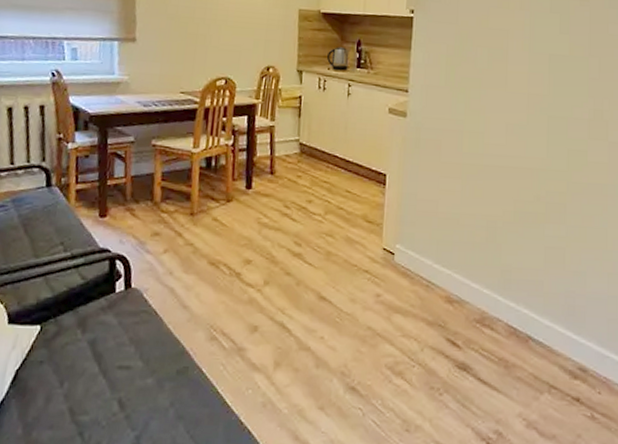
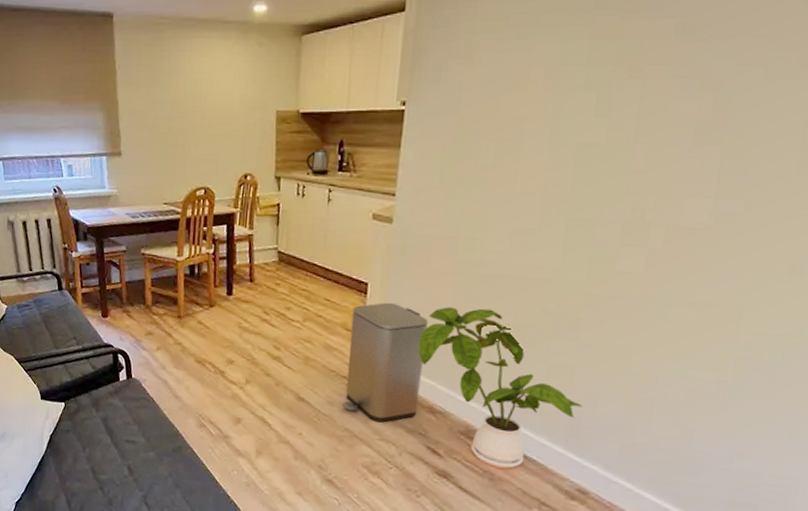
pedal bin: none [364,192,442,317] -> present [342,302,429,423]
house plant: none [434,196,576,354] -> present [418,307,583,469]

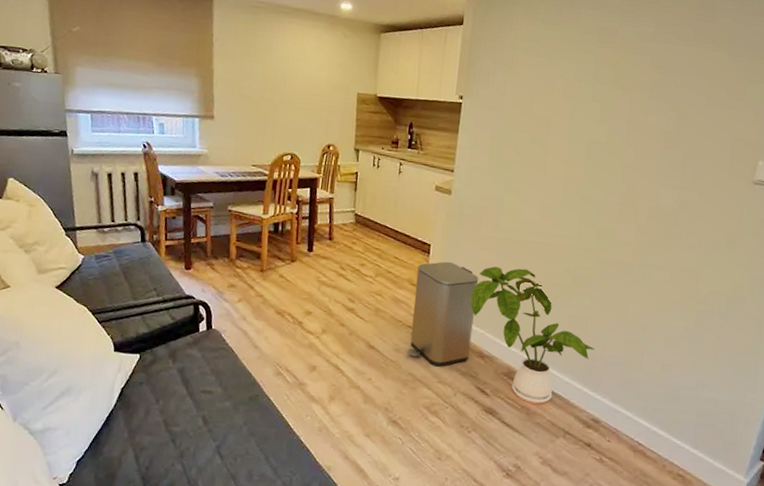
kettle: present [306,149,331,176] -> none [381,128,402,151]

